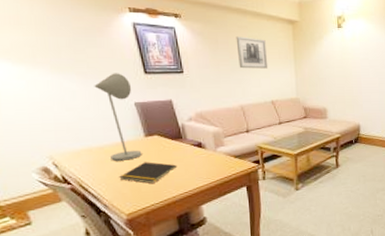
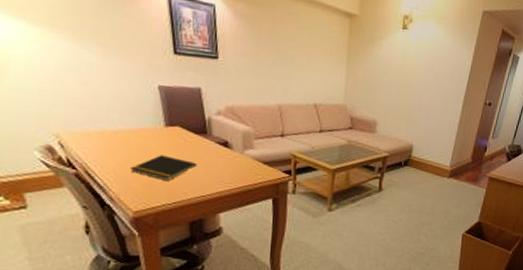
desk lamp: present [94,73,142,161] -> none [115,48,160,151]
wall art: present [236,36,268,69] -> none [282,24,317,66]

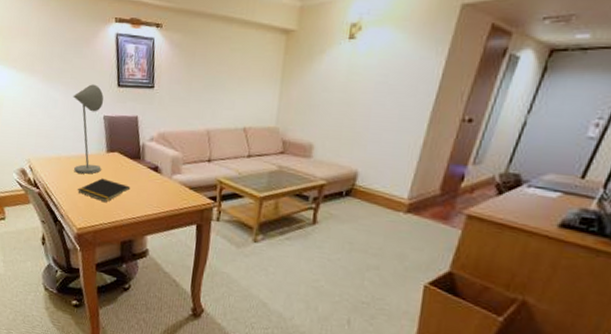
desk lamp: none [115,48,160,151] -> present [73,84,104,174]

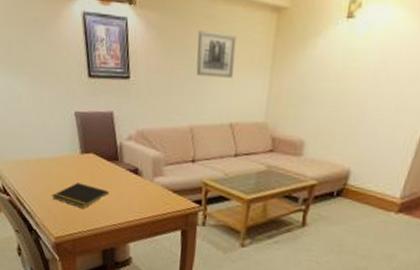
desk lamp: present [73,84,104,174] -> none [38,74,76,178]
wall art: none [213,49,250,88] -> present [196,30,236,78]

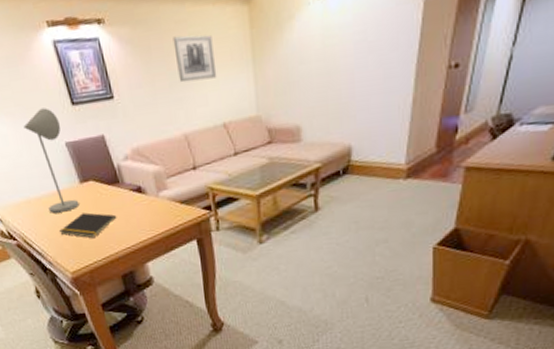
desk lamp: none [38,74,76,178] -> present [23,108,79,213]

